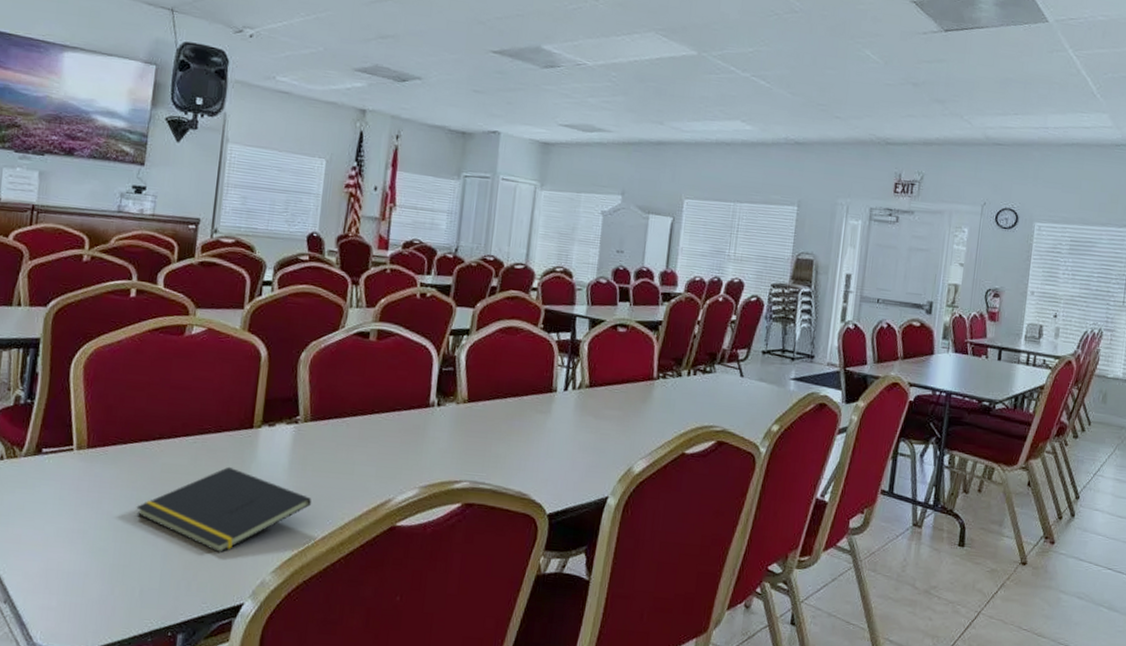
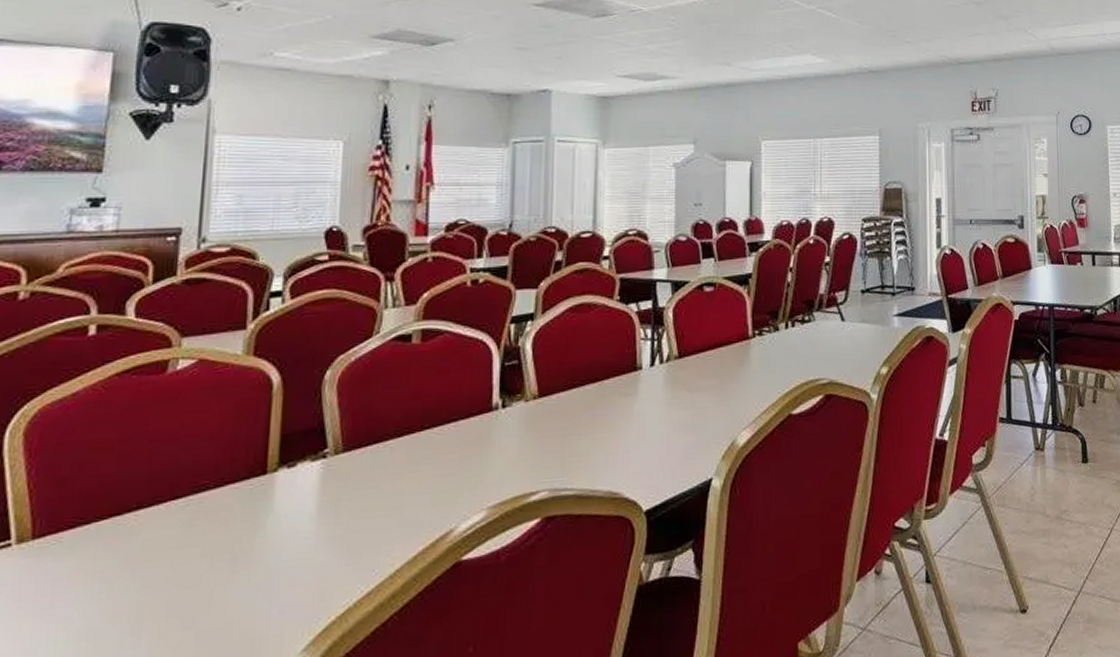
notepad: present [136,466,312,553] -> none [107,527,351,642]

